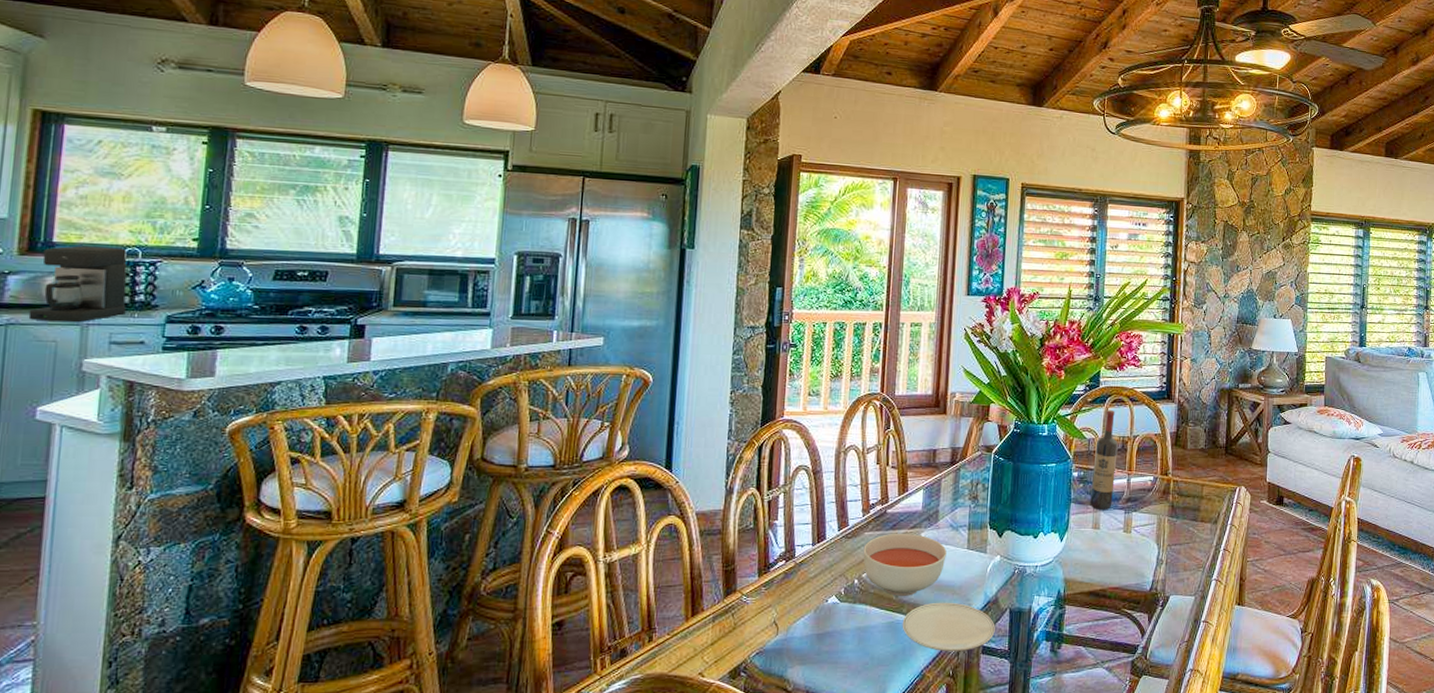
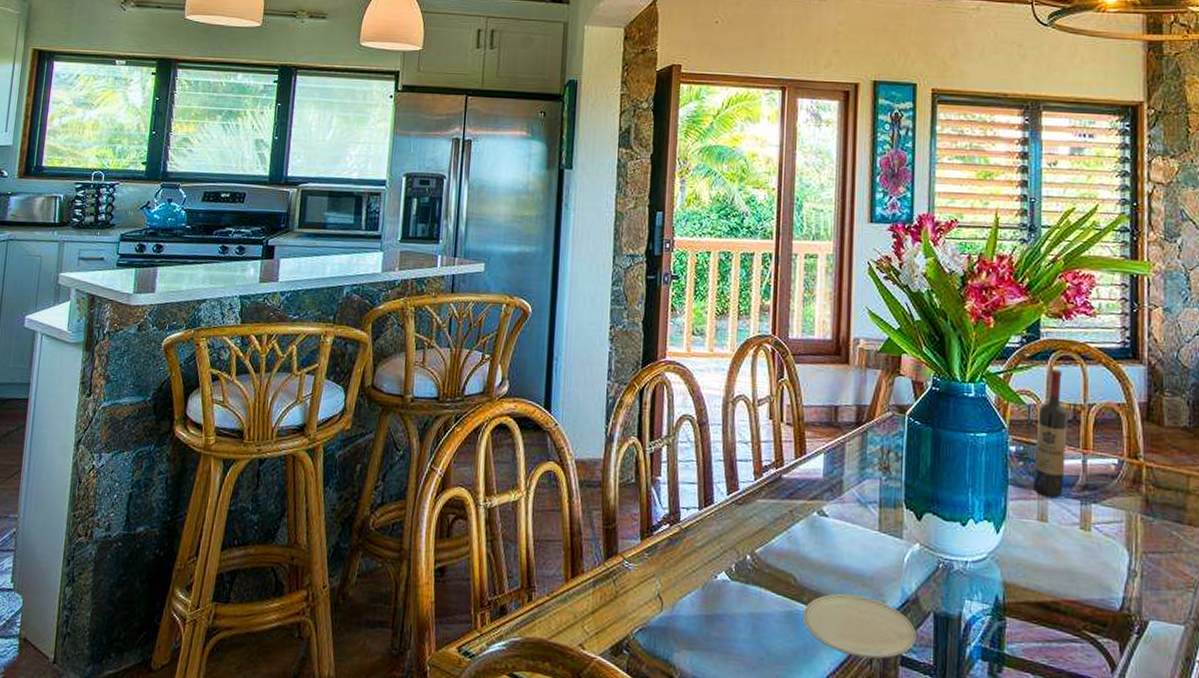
coffee maker: present [28,245,127,322] -> none [23,169,94,239]
bowl: present [863,533,947,596] -> none [756,503,854,582]

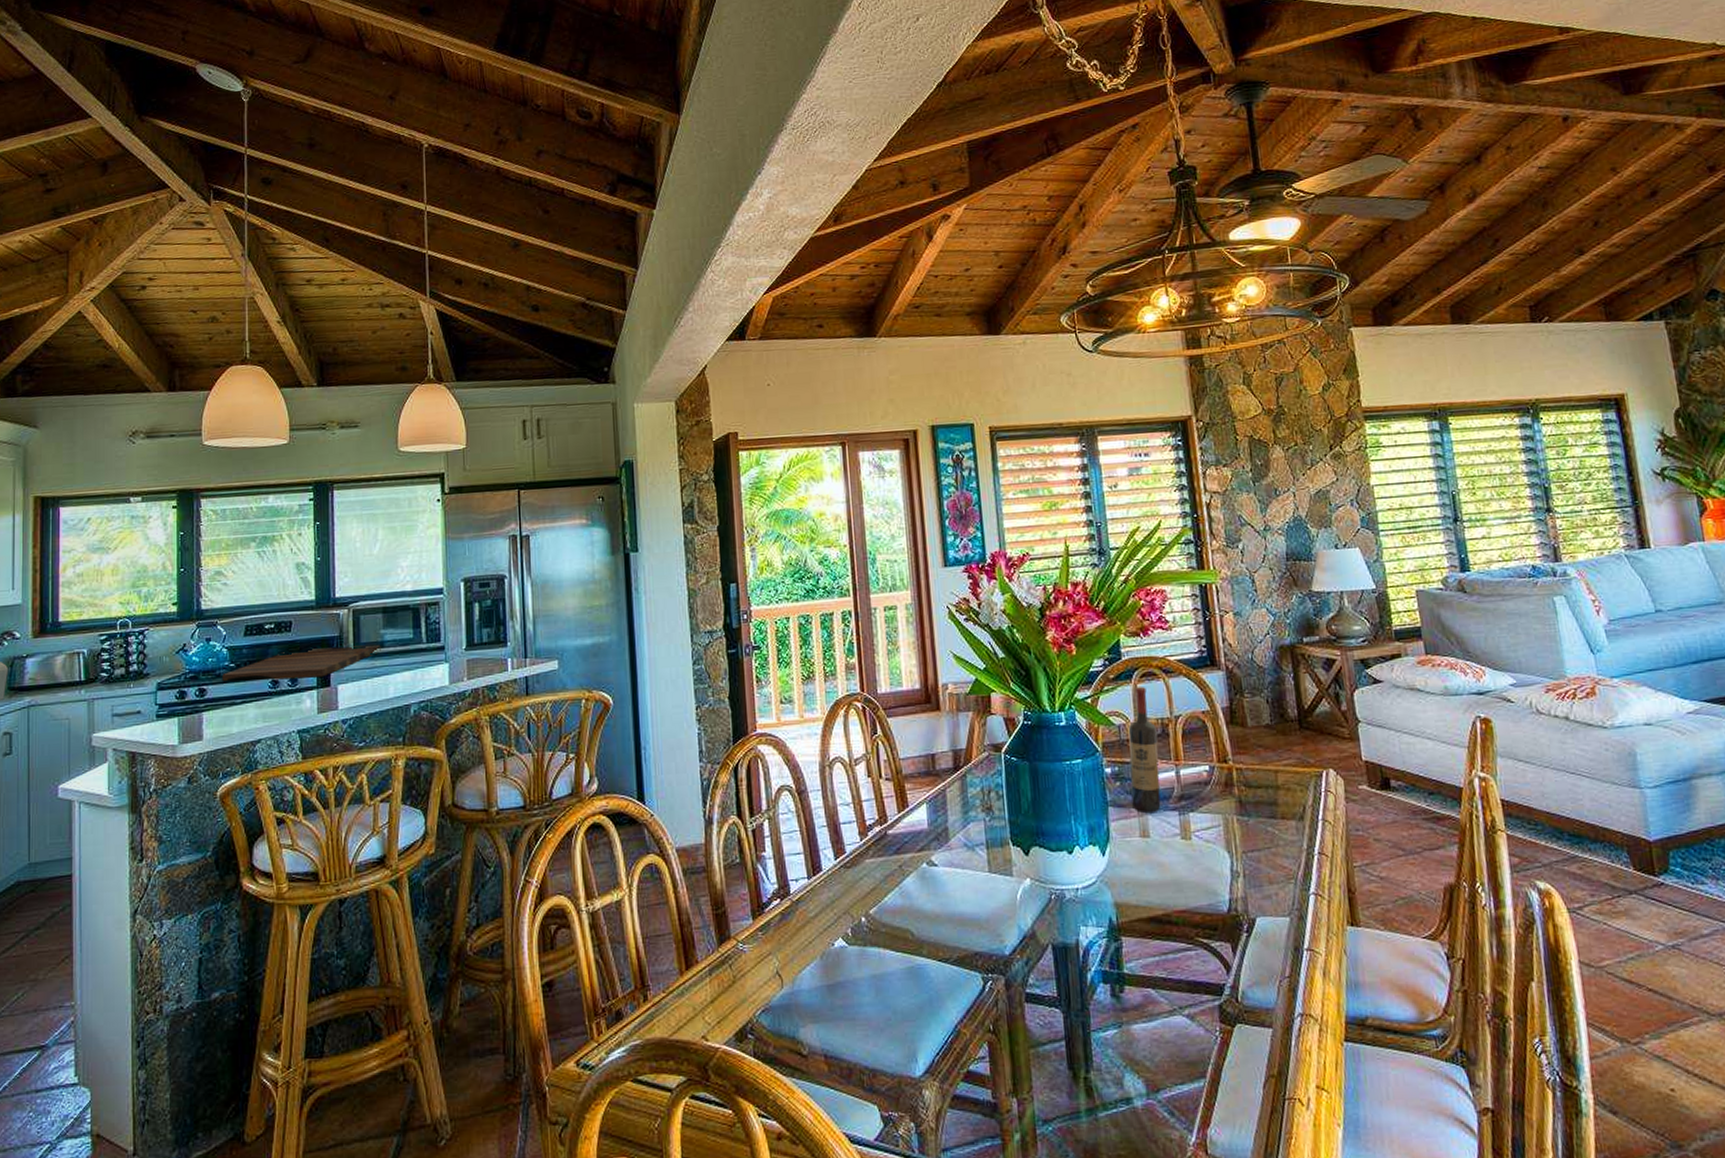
cutting board: none [178,221,323,249] -> present [222,645,381,682]
plate: present [802,593,916,660] -> none [924,939,1038,1002]

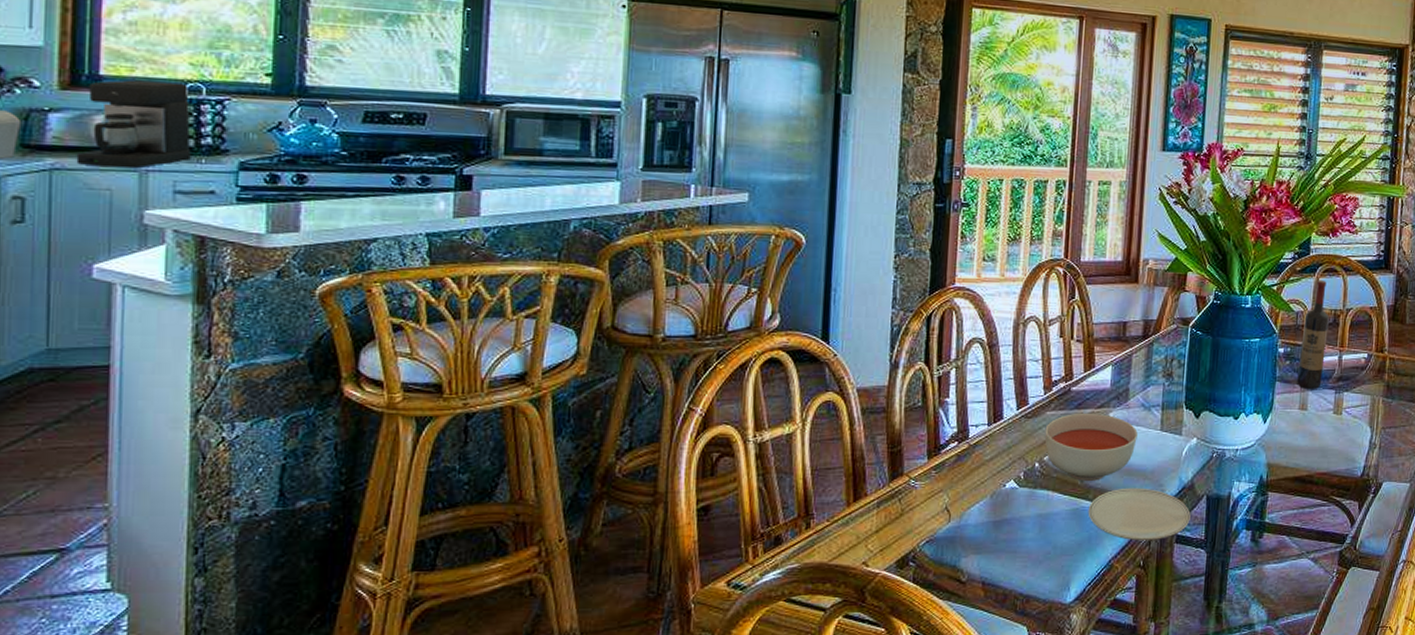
coffee maker: none [45,620,123,700] -> present [76,79,191,168]
cutting board: present [222,645,381,682] -> none [329,146,539,179]
bowl: none [866,857,965,935] -> present [1044,412,1138,481]
plate: none [924,939,1038,1002] -> present [1088,487,1191,541]

